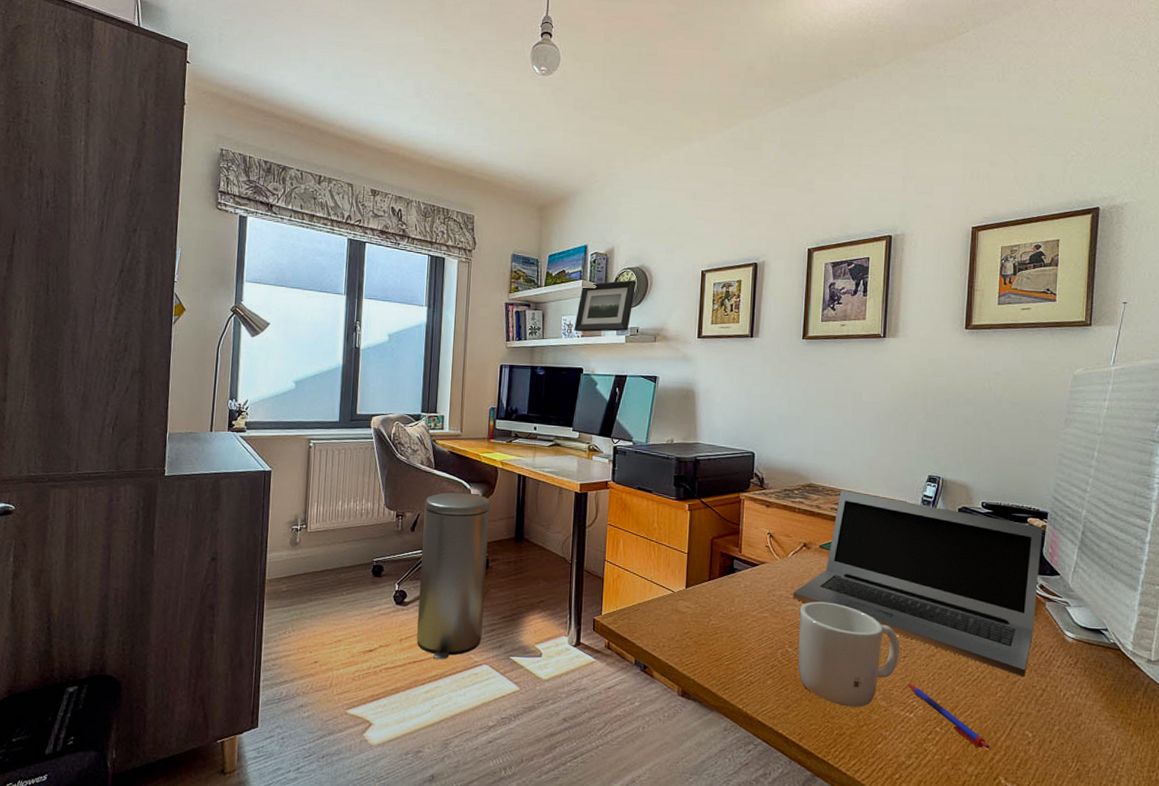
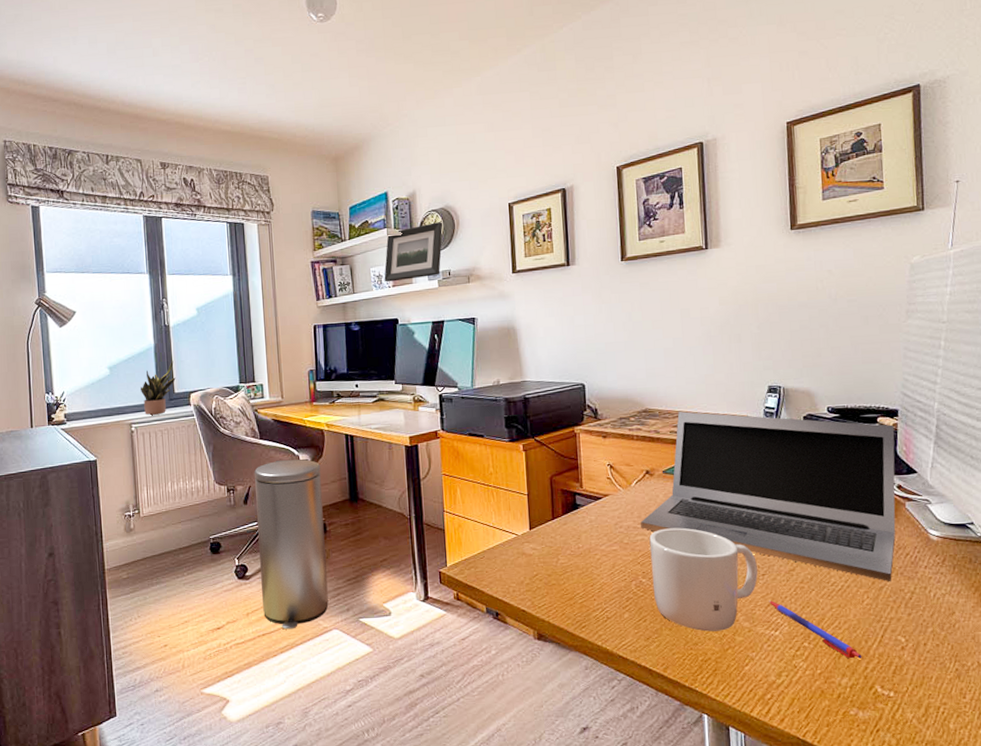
potted plant: none [324,382,360,433] -> present [141,360,176,415]

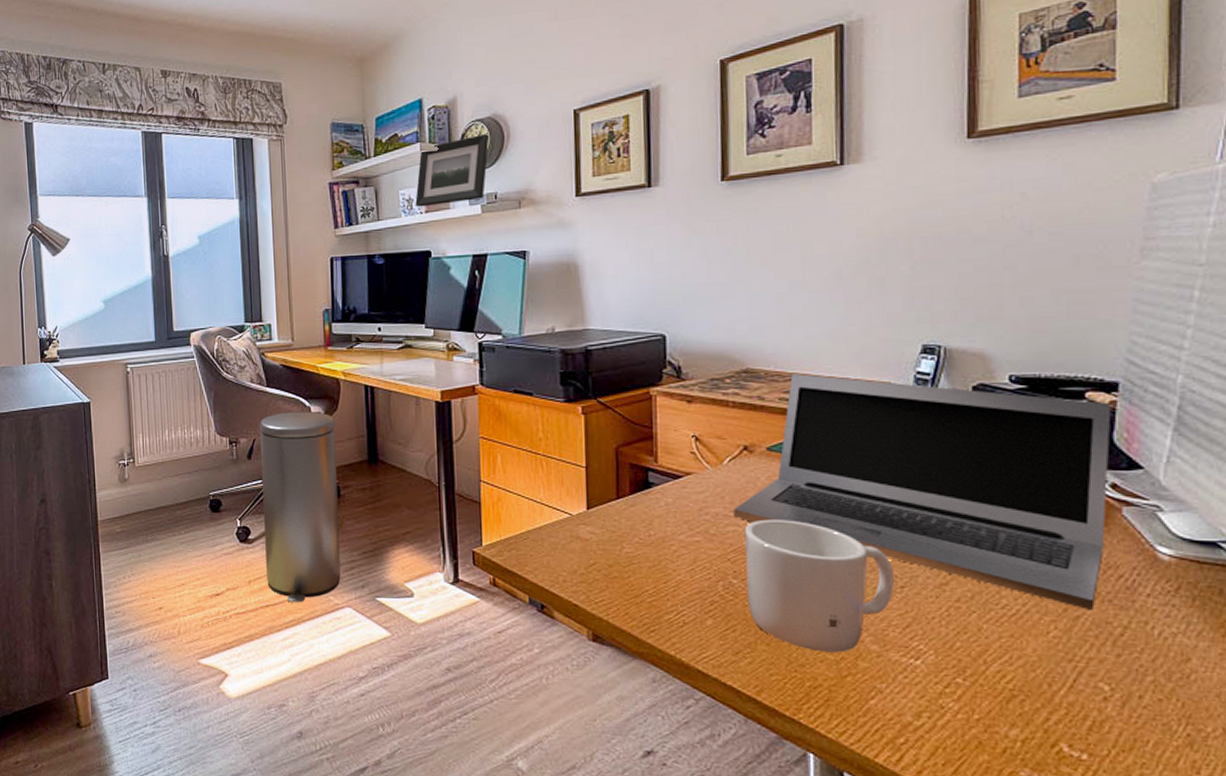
potted plant: present [141,360,176,415] -> none [137,294,175,355]
pen: present [768,600,862,659] -> none [907,620,1042,706]

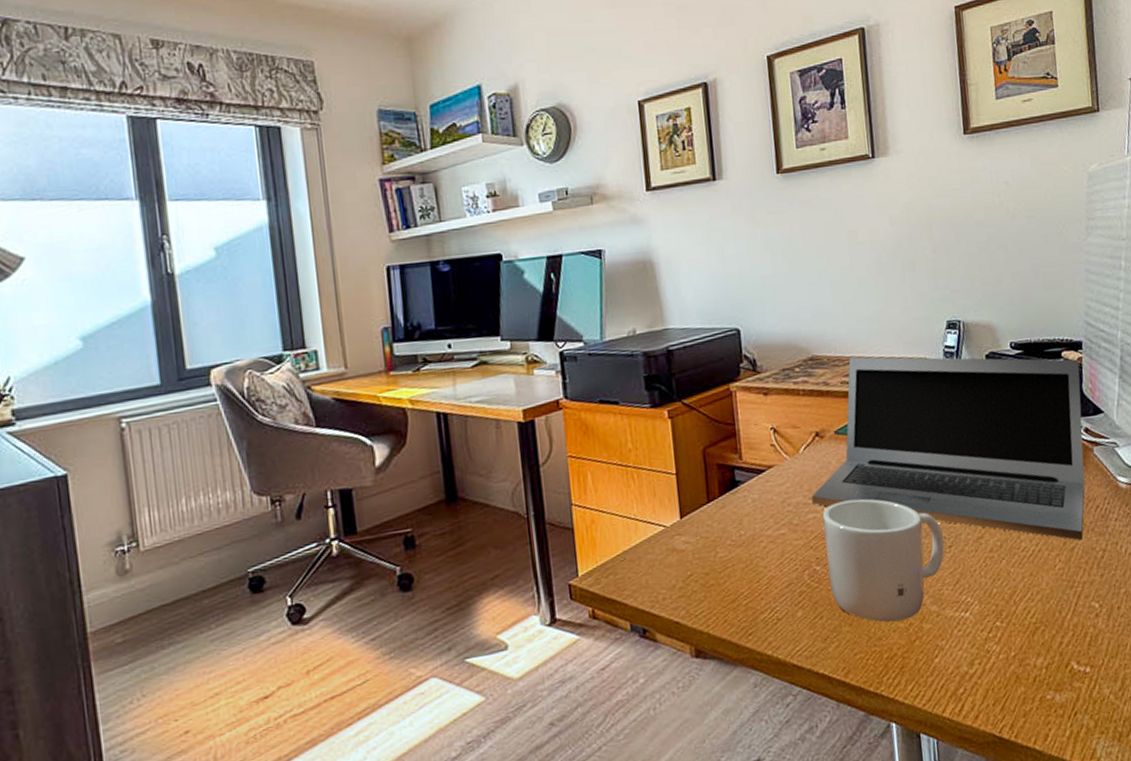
pedal bin: present [259,411,341,603] -> none [308,448,422,687]
picture frame: present [415,134,490,207] -> none [480,125,556,206]

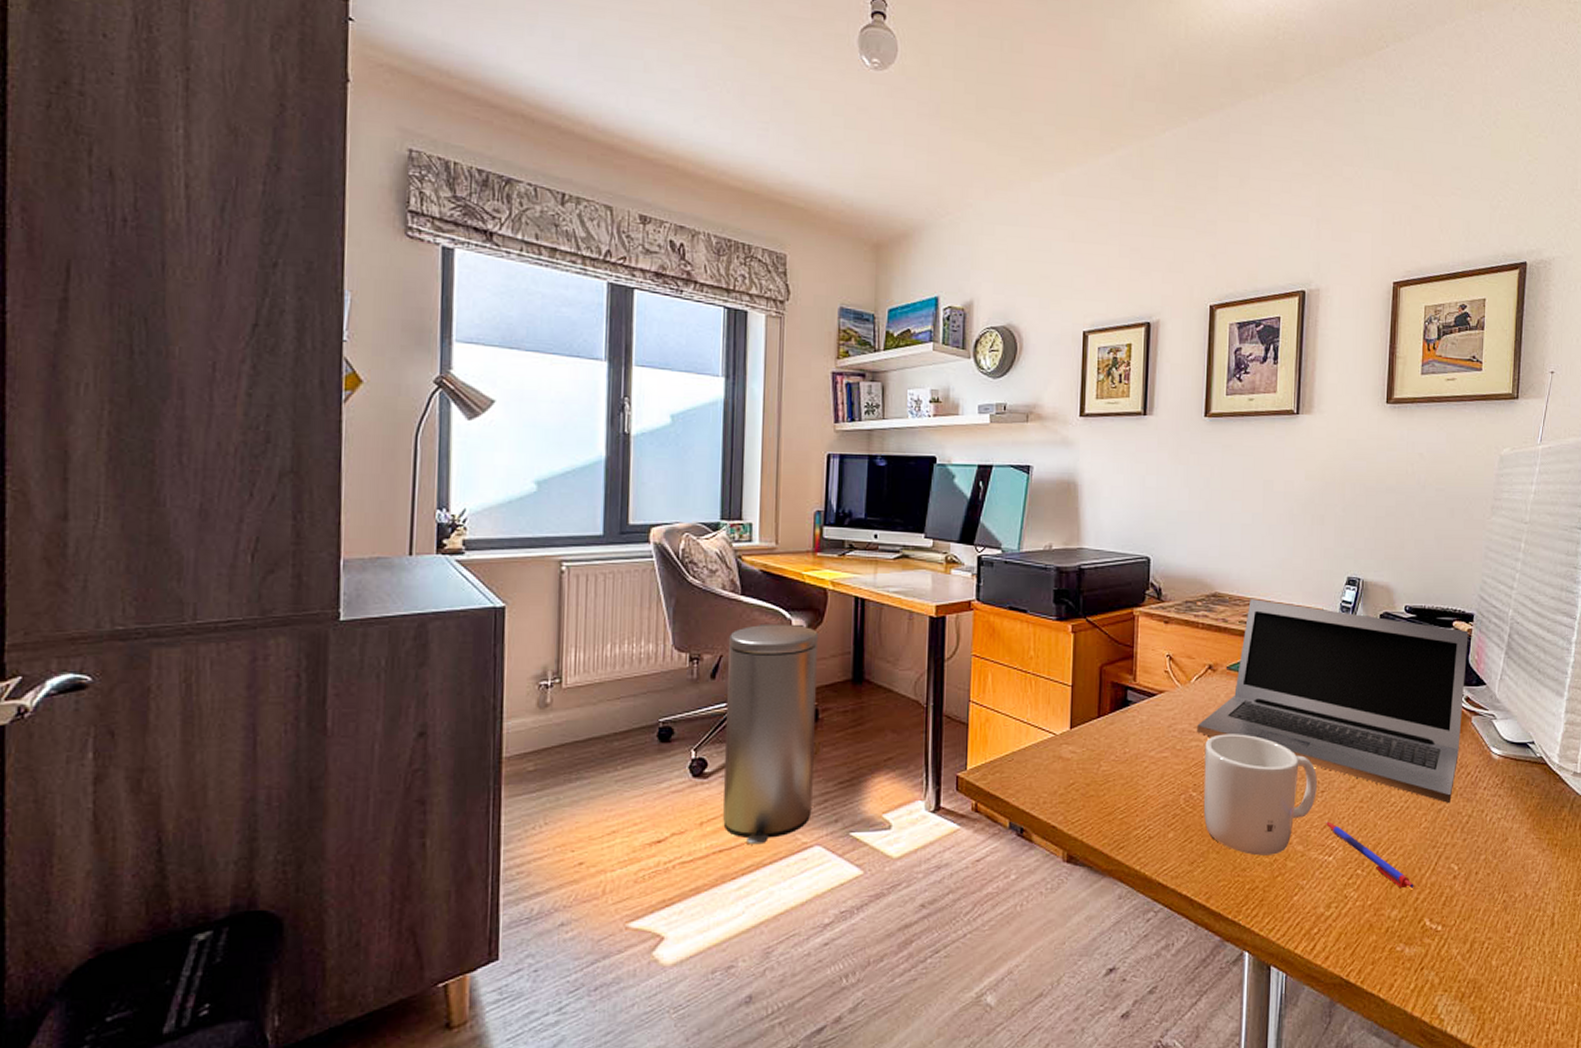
pedal bin: none [308,448,422,687] -> present [723,623,819,845]
pen: none [956,576,1057,634] -> present [1325,821,1414,888]

